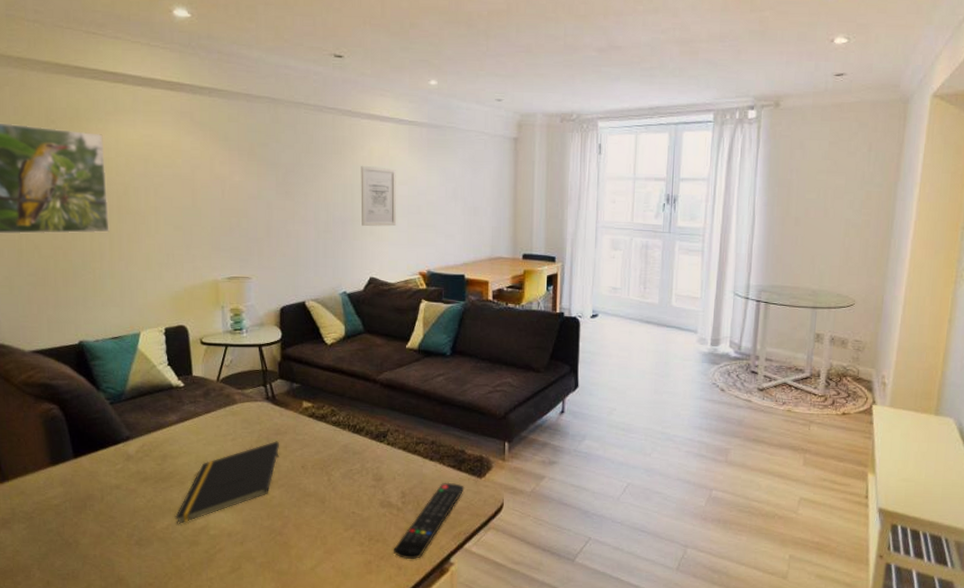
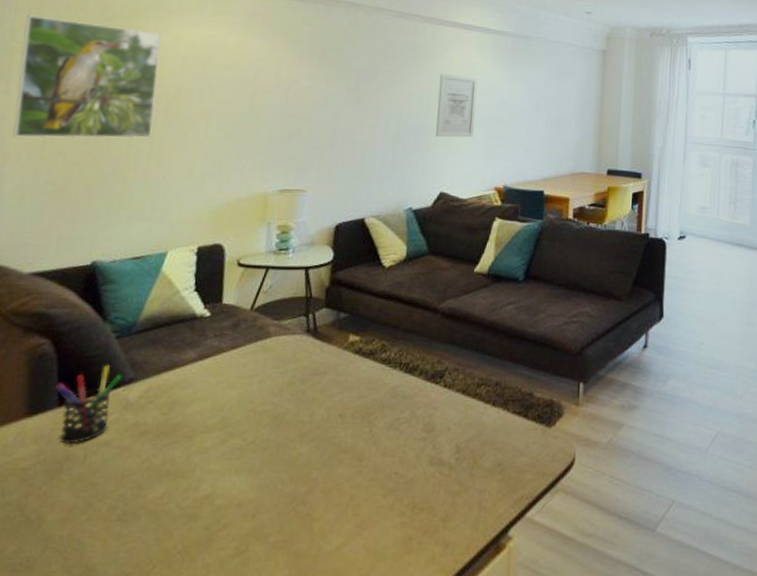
pen holder: none [69,425,121,487] -> present [55,364,122,444]
notepad: present [174,441,279,524] -> none [173,383,316,491]
remote control: present [394,482,464,560] -> none [441,432,530,534]

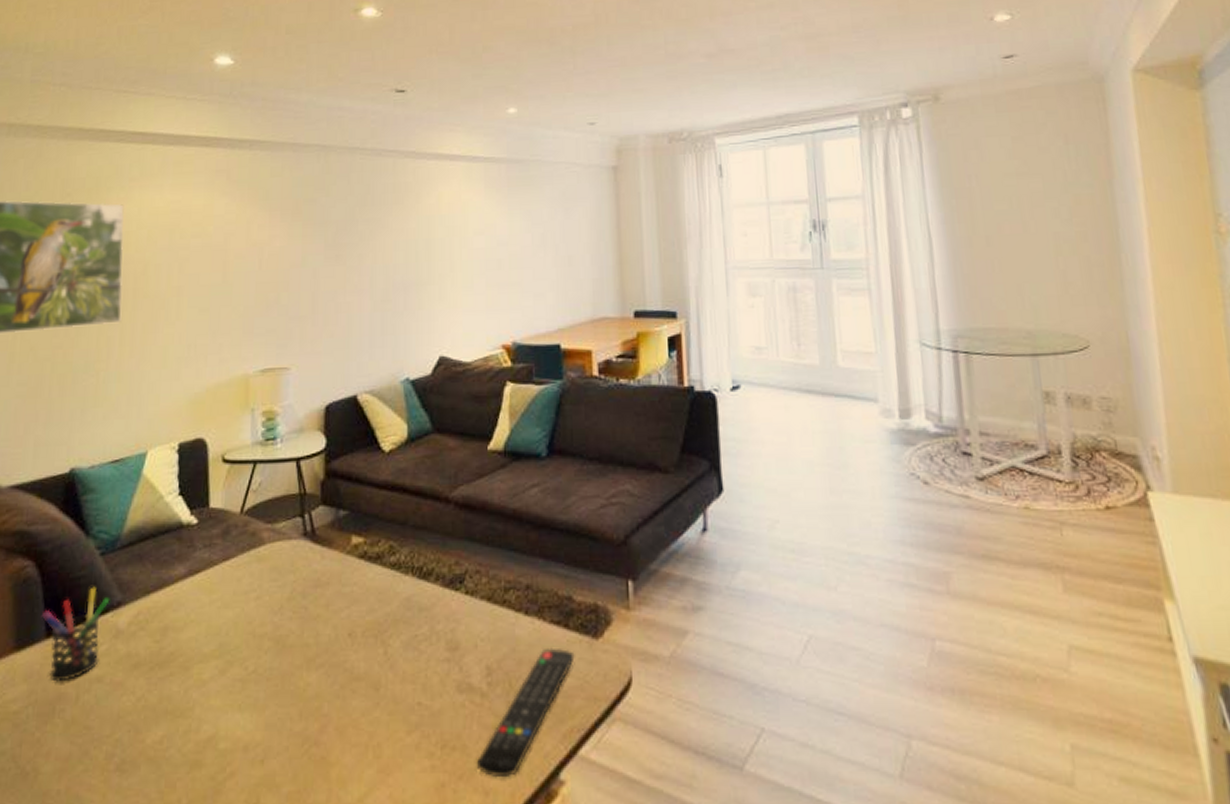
wall art: present [436,73,478,138] -> none [427,215,472,292]
remote control: none [441,432,530,534] -> present [477,647,575,778]

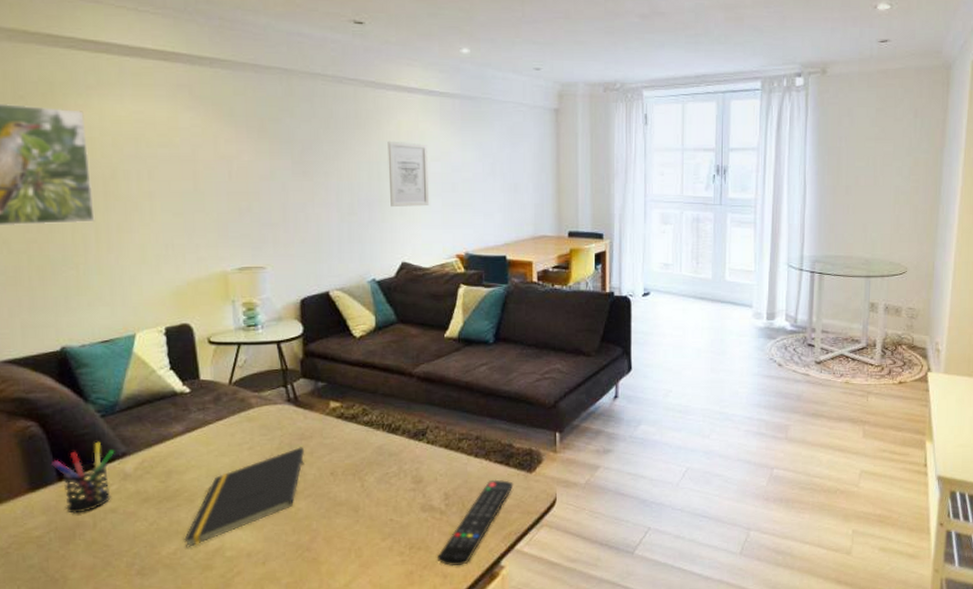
notepad: none [172,597,319,734] -> present [183,447,304,547]
wall art: none [427,215,472,292] -> present [387,141,430,208]

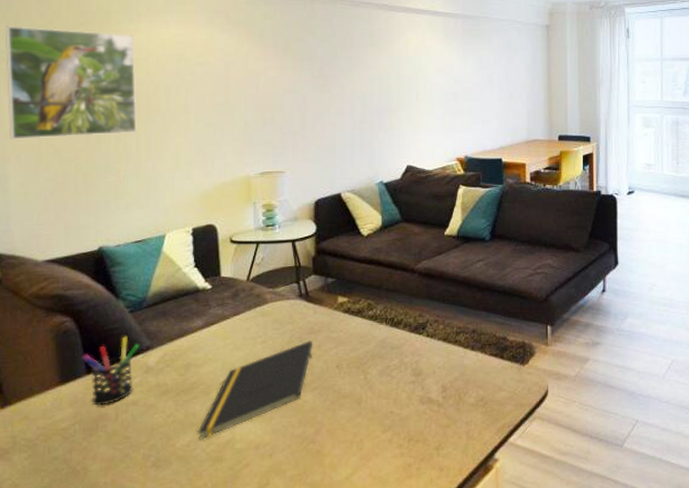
wall art: present [387,141,430,208] -> none [397,56,434,116]
remote control: present [438,479,514,567] -> none [435,372,507,459]

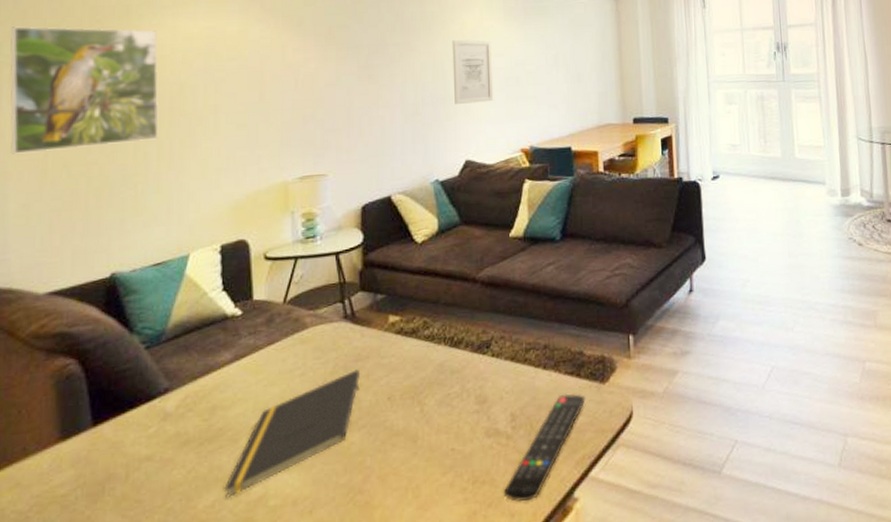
pen holder: present [82,336,140,406] -> none [87,377,157,465]
wall art: none [397,56,434,116] -> present [452,39,494,105]
remote control: none [435,372,507,459] -> present [504,393,586,502]

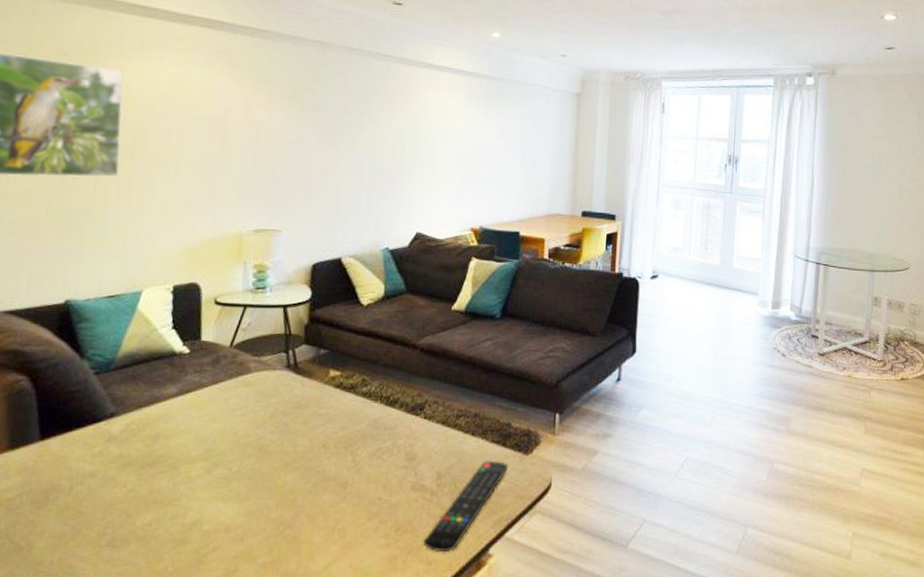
notepad: present [223,369,360,498] -> none [160,416,298,518]
wall art: present [452,39,494,105] -> none [411,114,452,179]

